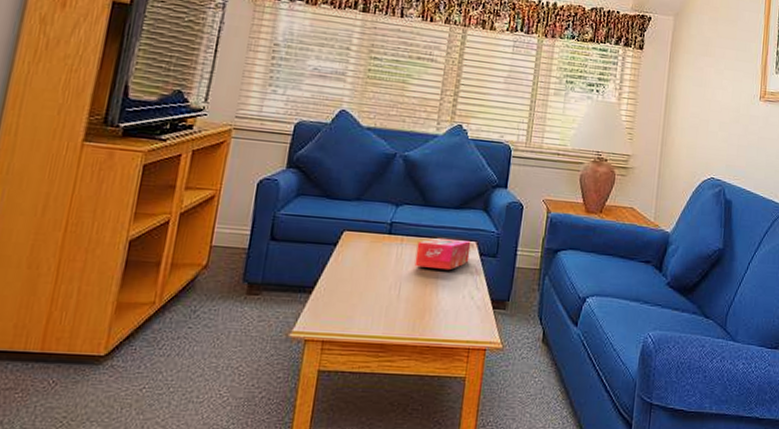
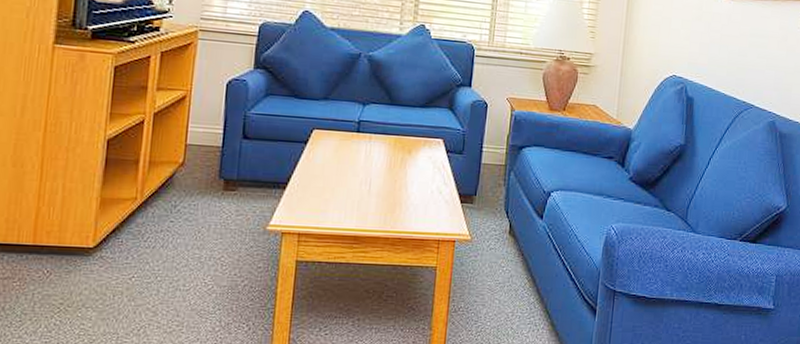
tissue box: present [414,237,471,271] -> none [383,135,438,167]

